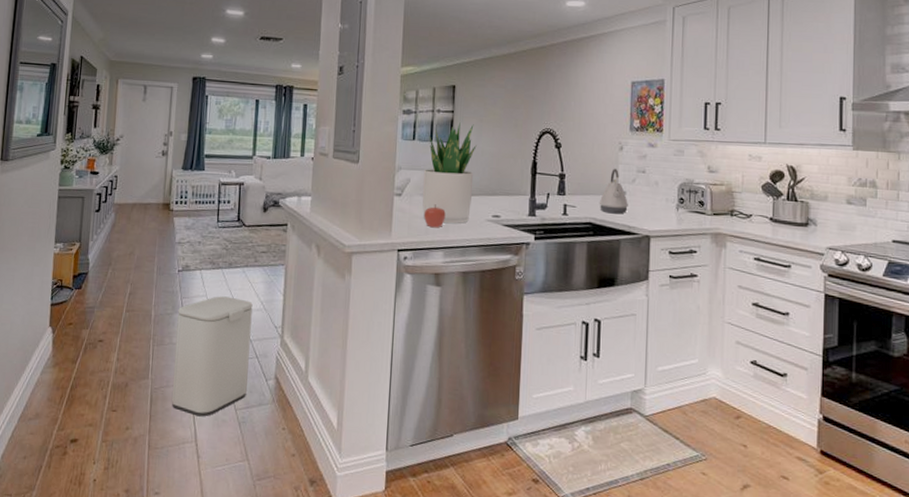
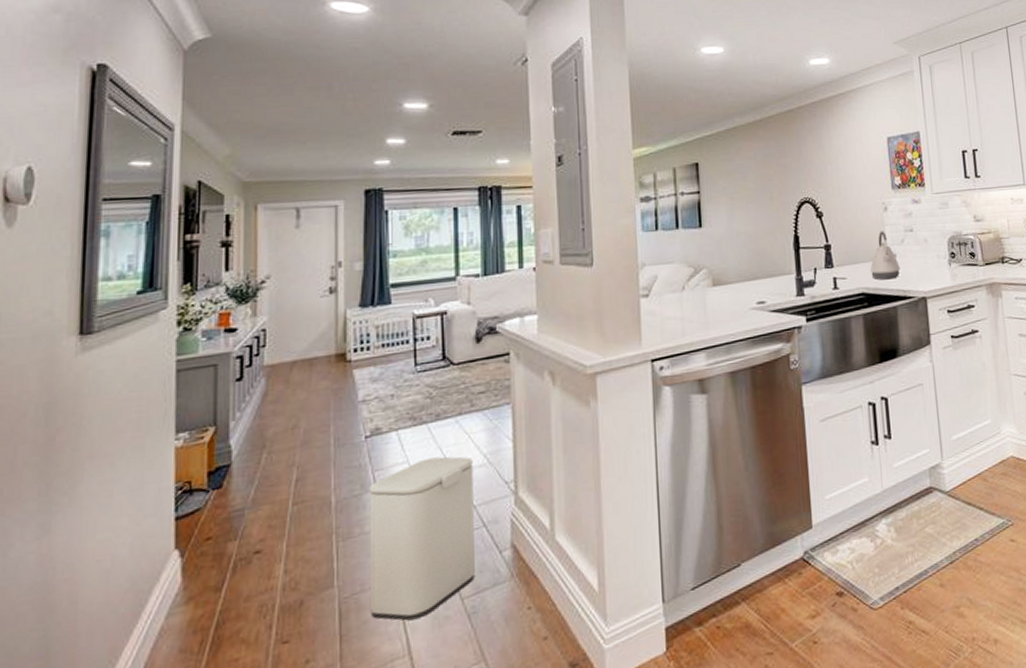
planter: present [422,122,477,224] -> none [672,203,732,321]
fruit: present [423,204,446,228] -> none [677,300,704,328]

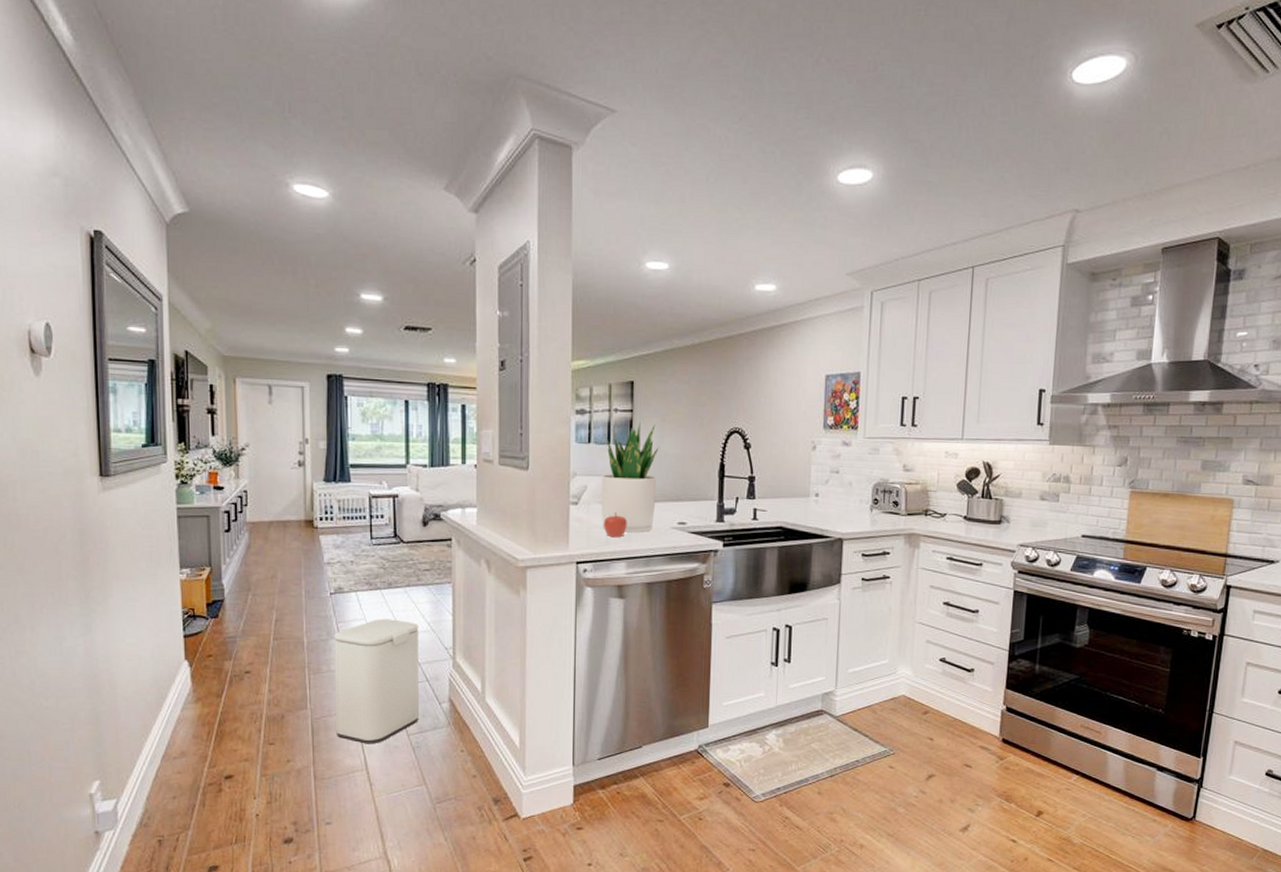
planter: none [672,203,732,321] -> present [601,422,659,533]
fruit: none [677,300,704,328] -> present [603,512,627,538]
kettle: present [869,231,900,280] -> none [790,469,821,517]

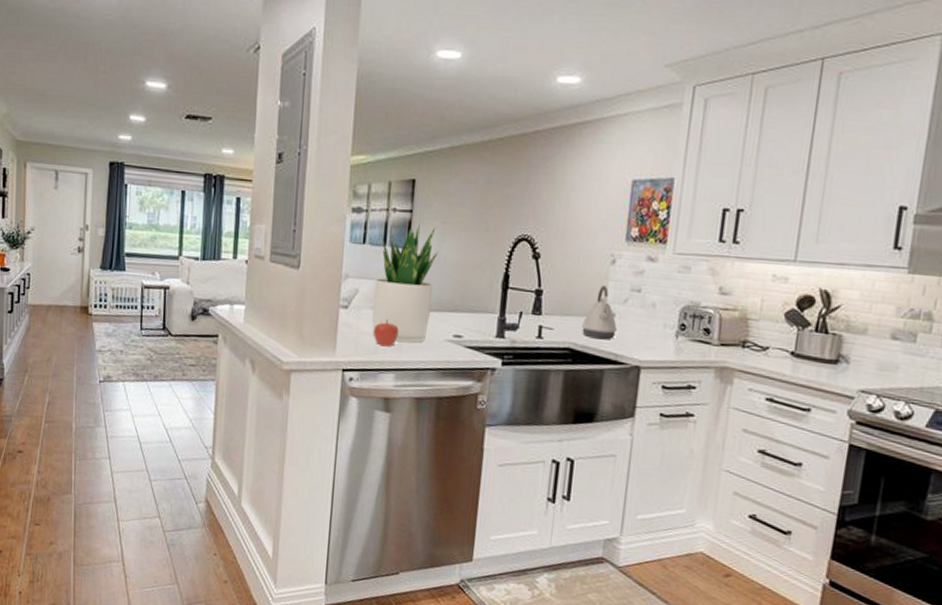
pedal bin: present [334,619,419,744] -> none [96,410,181,537]
kettle: none [790,469,821,517] -> present [581,285,617,340]

